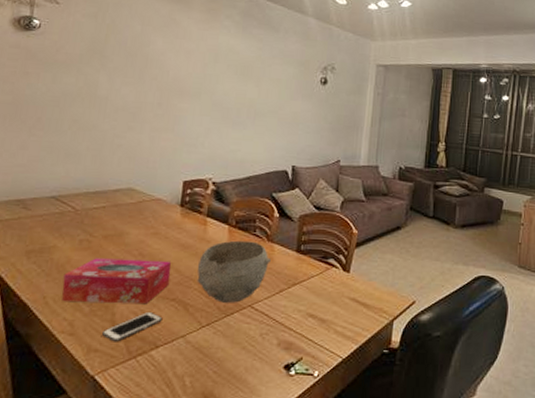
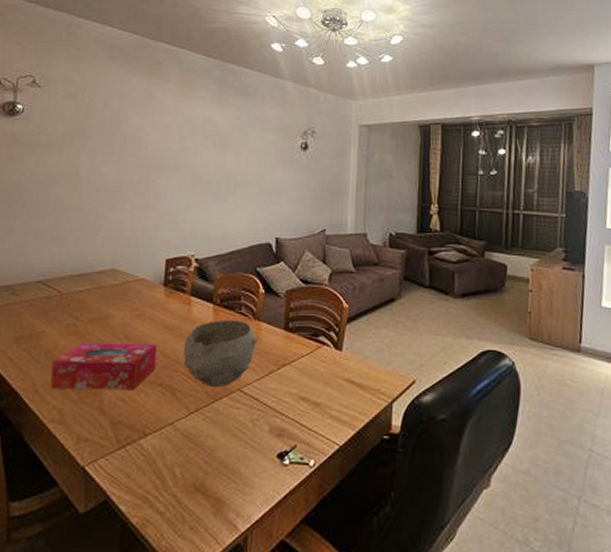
cell phone: present [102,311,163,342] -> none [91,397,150,431]

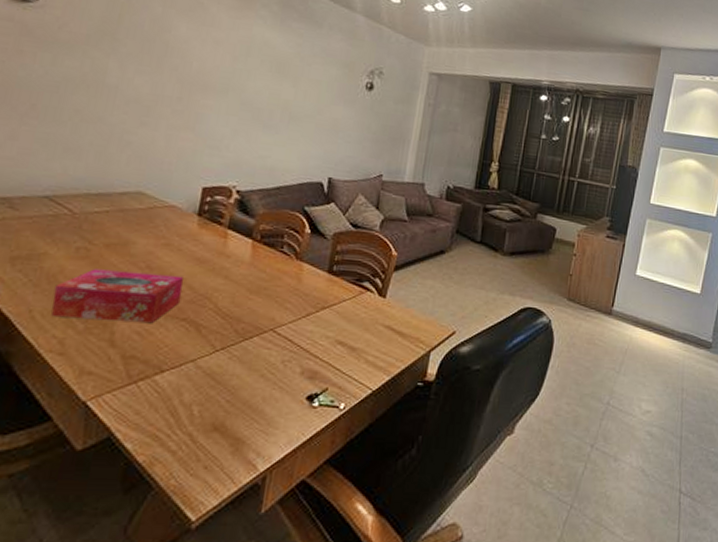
bowl: present [183,319,258,387] -> none [212,256,299,326]

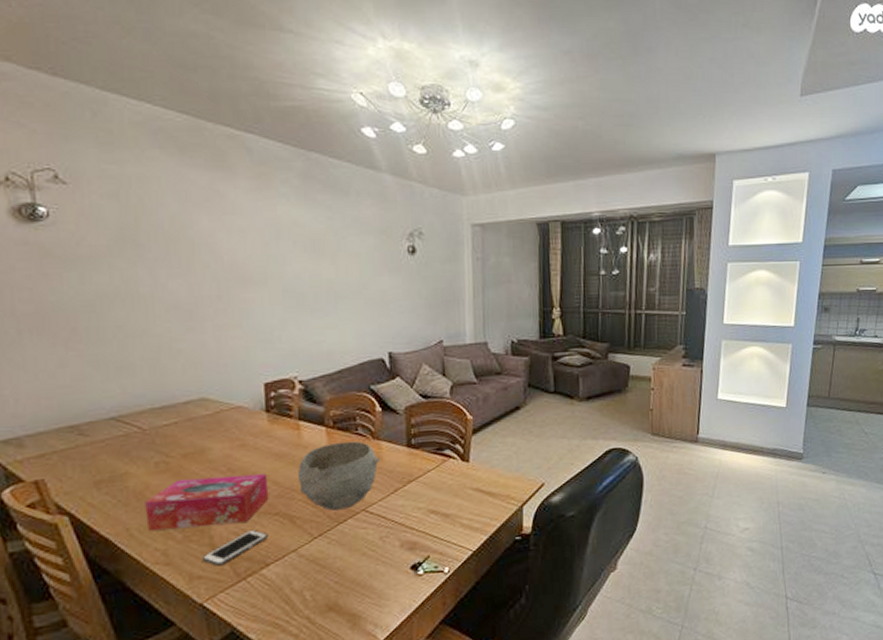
cell phone: none [98,331,171,365] -> present [203,529,268,566]
bowl: none [212,256,299,326] -> present [297,441,379,511]

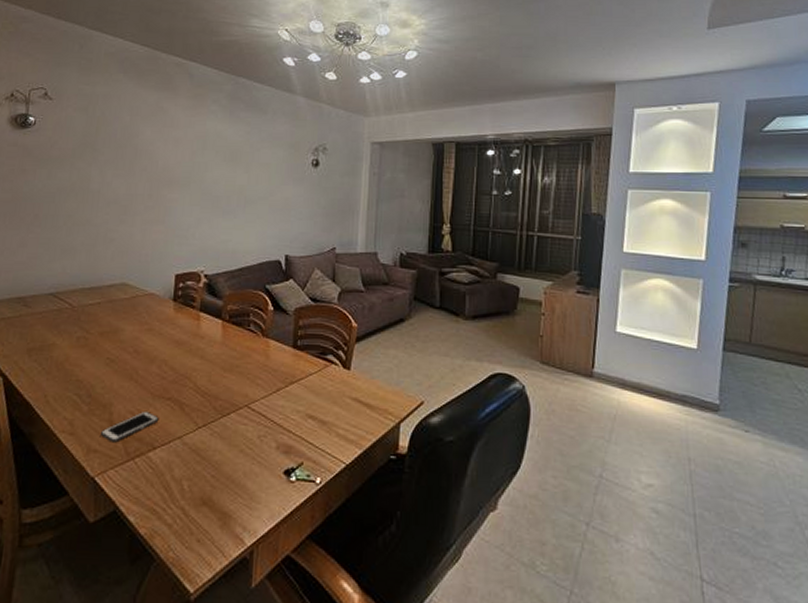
tissue box: present [145,473,269,531] -> none [62,355,166,404]
bowl: present [297,441,379,511] -> none [191,336,266,403]

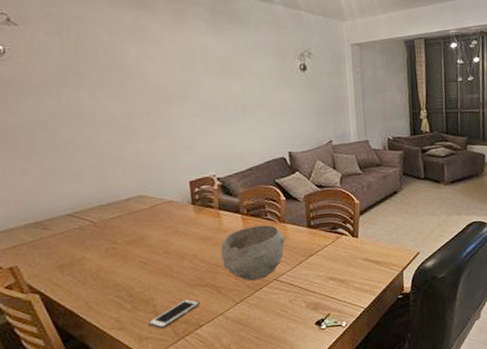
bowl: none [191,336,266,403] -> present [220,224,286,281]

